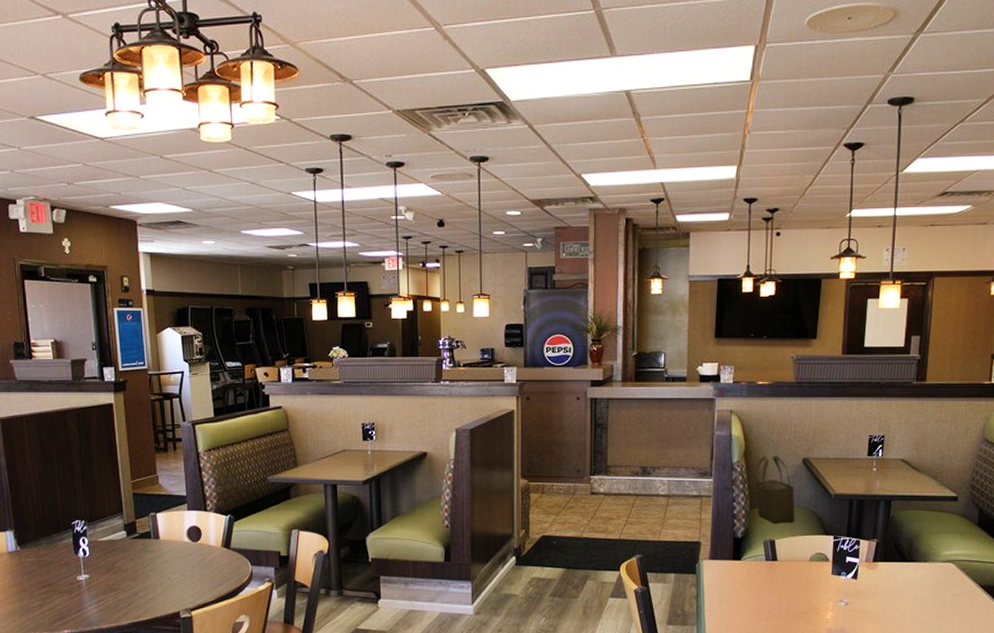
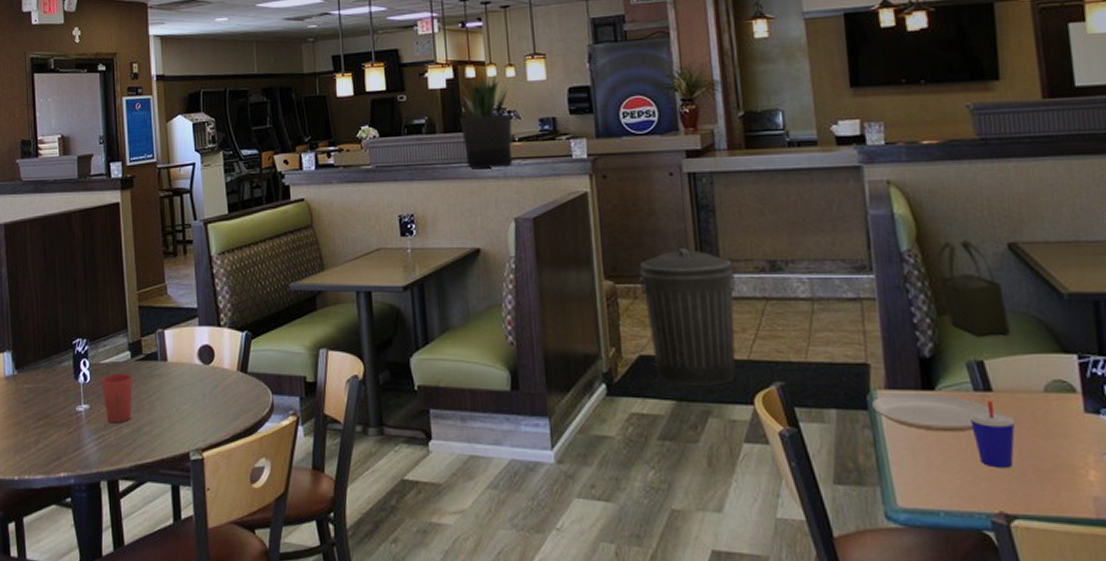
cup: none [100,549,129,590] -> present [101,373,133,424]
planter: none [416,306,459,387] -> present [460,72,513,168]
trash can: none [547,456,616,557] -> present [639,248,736,385]
plate: none [699,562,774,588] -> present [872,393,991,432]
beverage cup: none [760,567,788,611] -> present [970,401,1016,467]

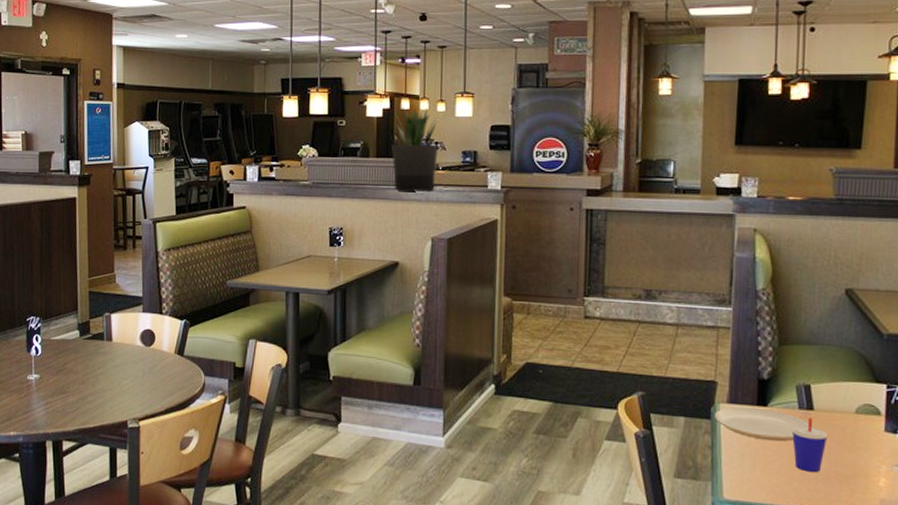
cup: present [101,373,133,424] -> none [51,349,80,393]
trash can: present [639,248,736,385] -> none [533,274,615,392]
shopping bag: present [937,240,1010,338] -> none [783,284,836,366]

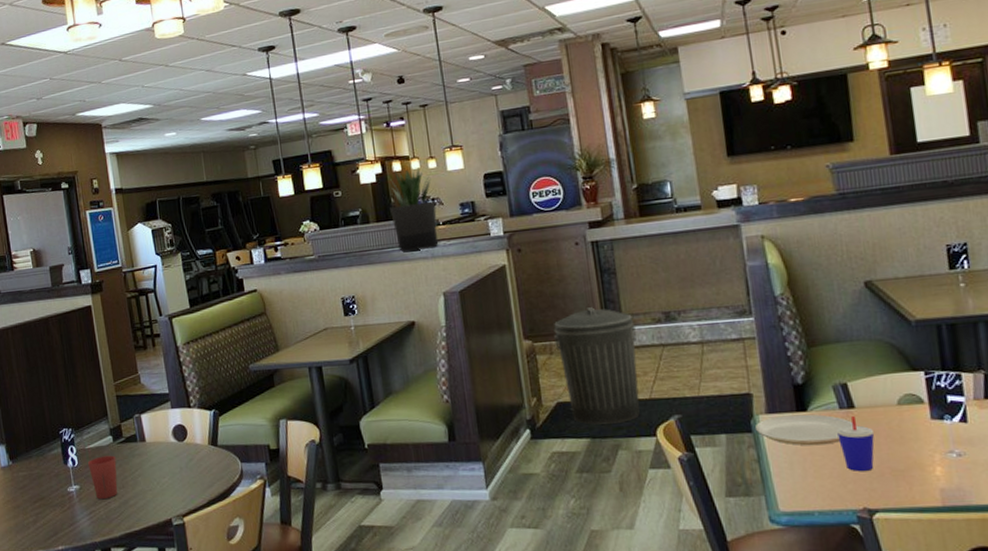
cup: none [51,349,80,393] -> present [88,455,118,500]
trash can: none [533,274,615,392] -> present [553,307,640,425]

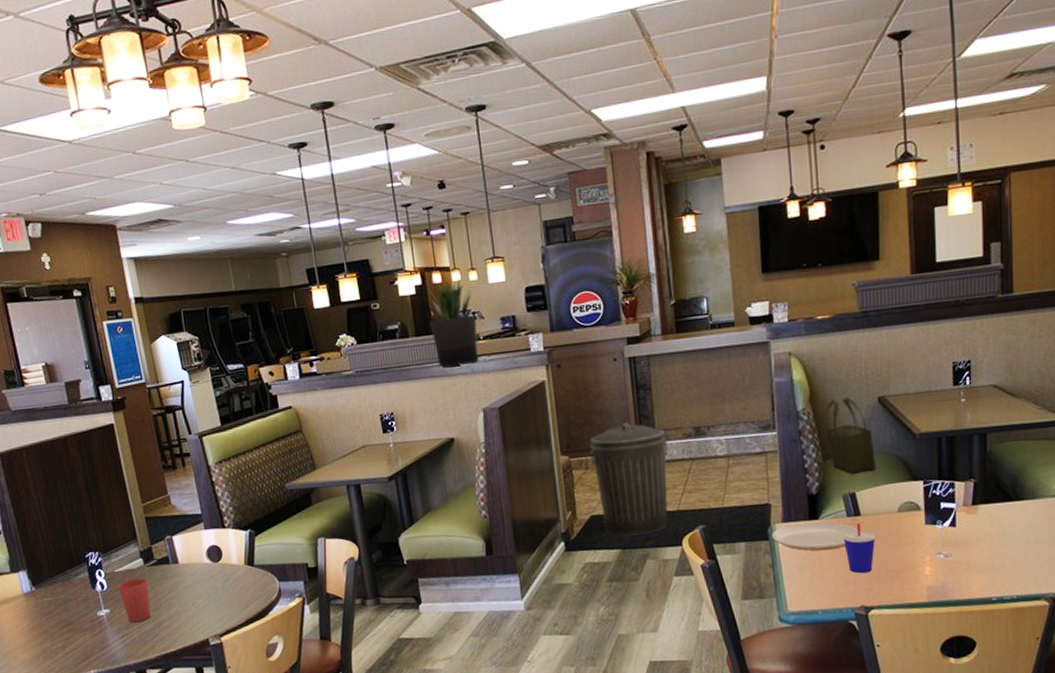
shopping bag: none [806,281,868,364] -> present [824,397,876,475]

